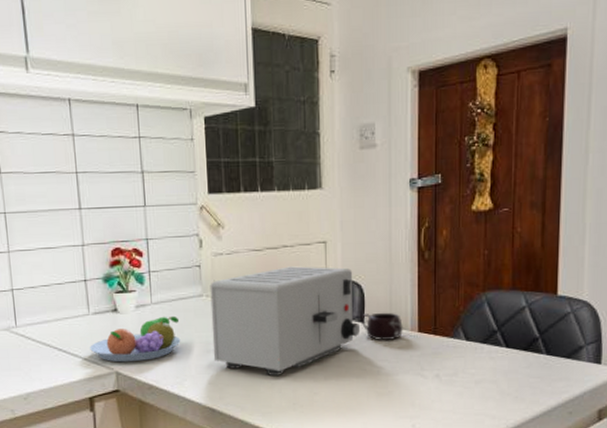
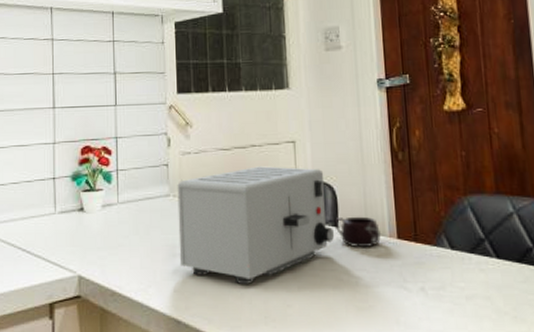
fruit bowl: present [90,316,181,363] -> none [54,216,146,265]

